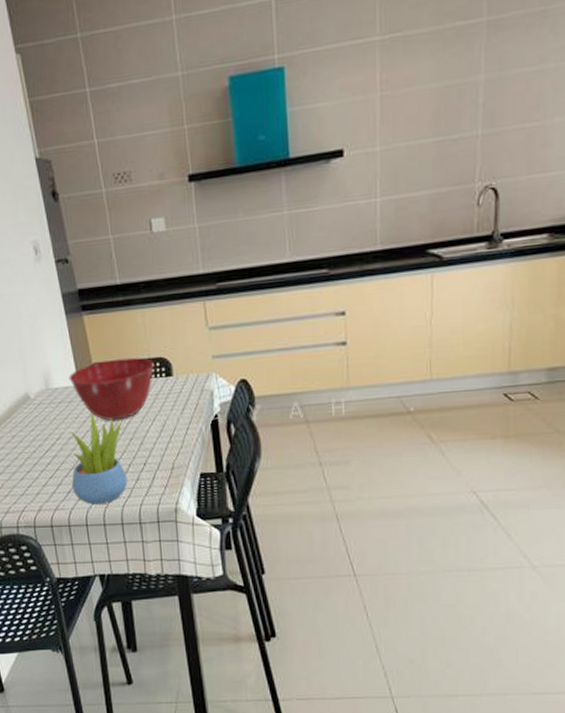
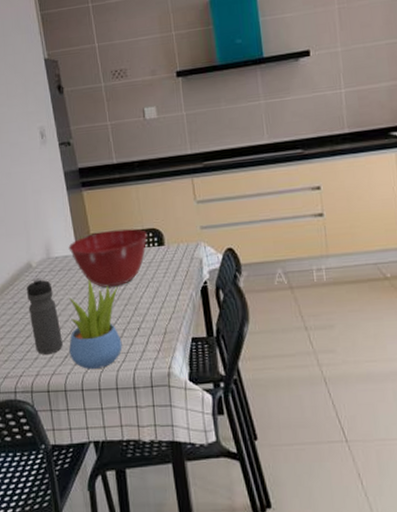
water bottle: none [24,409,65,490] -> present [26,277,63,355]

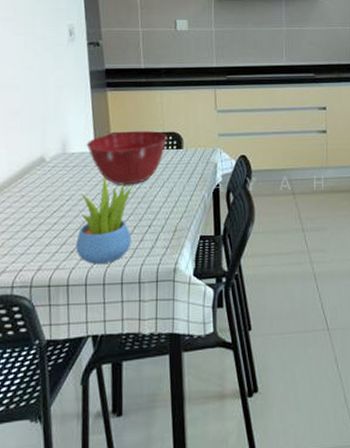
water bottle: present [26,277,63,355] -> none [36,171,70,249]

